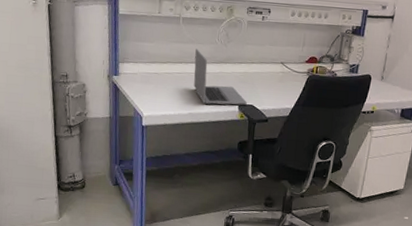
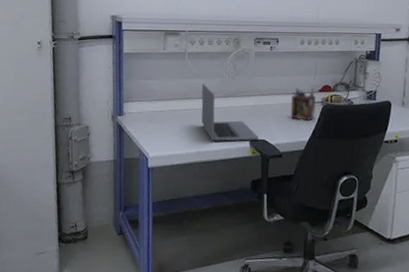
desk organizer: none [277,57,302,90] -> present [290,87,316,121]

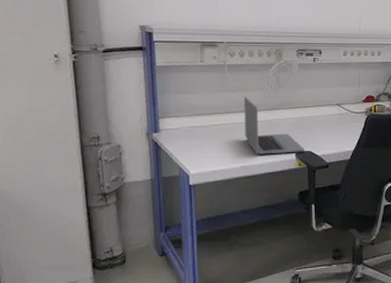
desk organizer: present [290,87,316,121] -> none [335,98,360,131]

